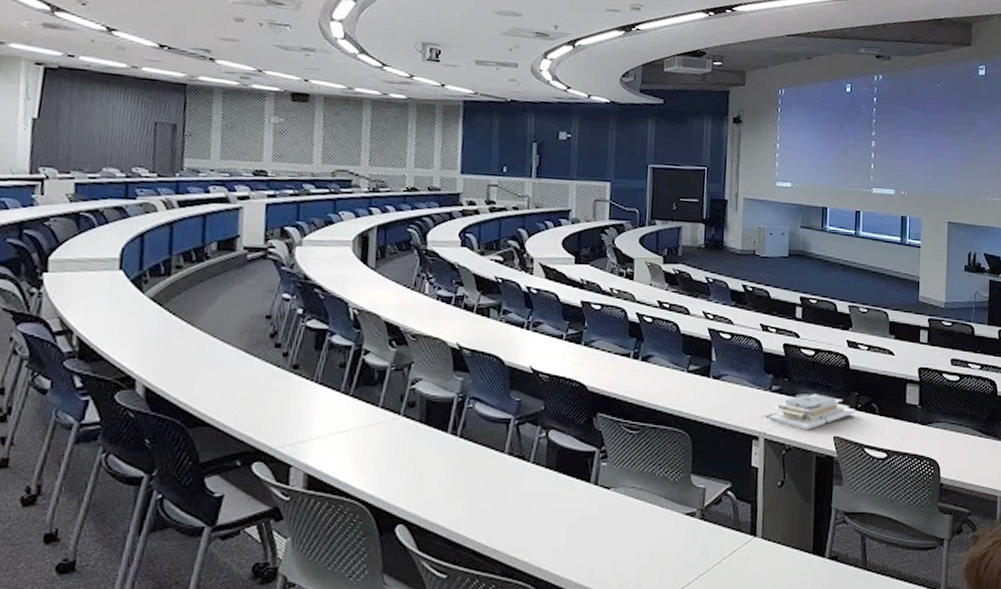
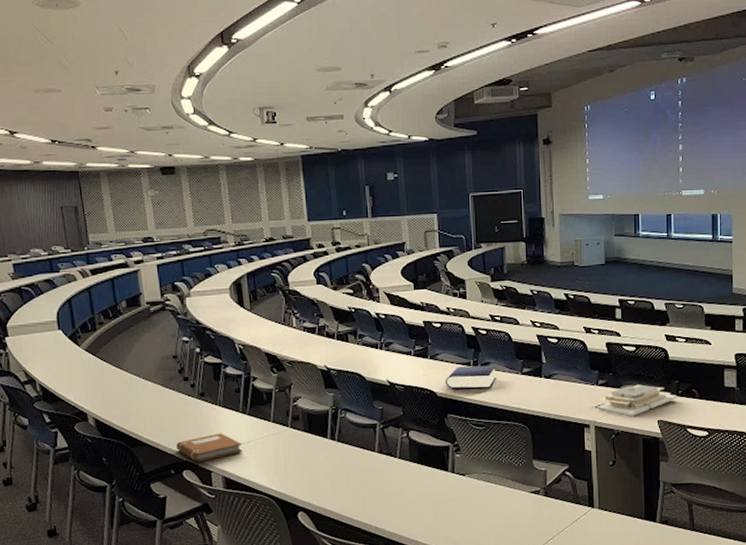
notebook: none [249,417,337,453] -> present [176,433,242,462]
book: none [598,357,659,387] -> present [444,365,496,390]

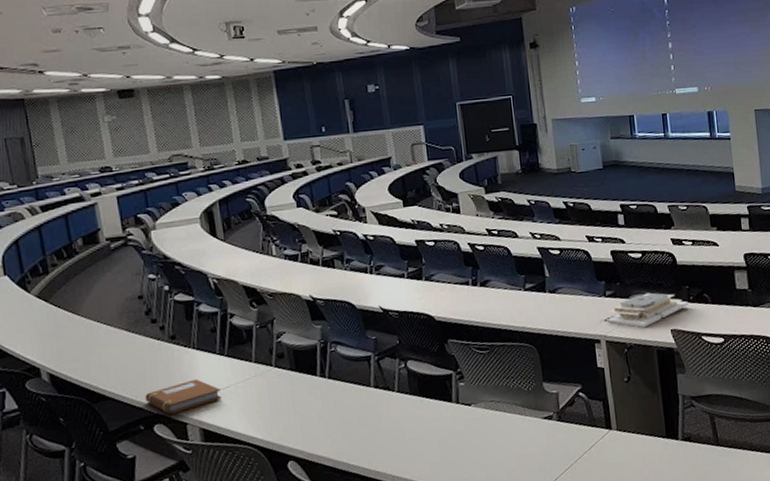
book: present [444,365,496,390] -> none [442,282,498,312]

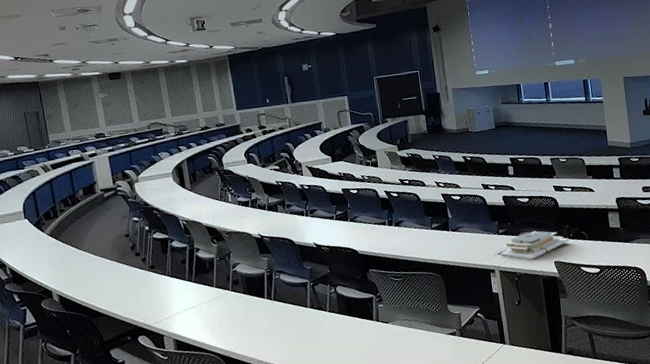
notebook: present [145,379,221,414] -> none [131,300,190,328]

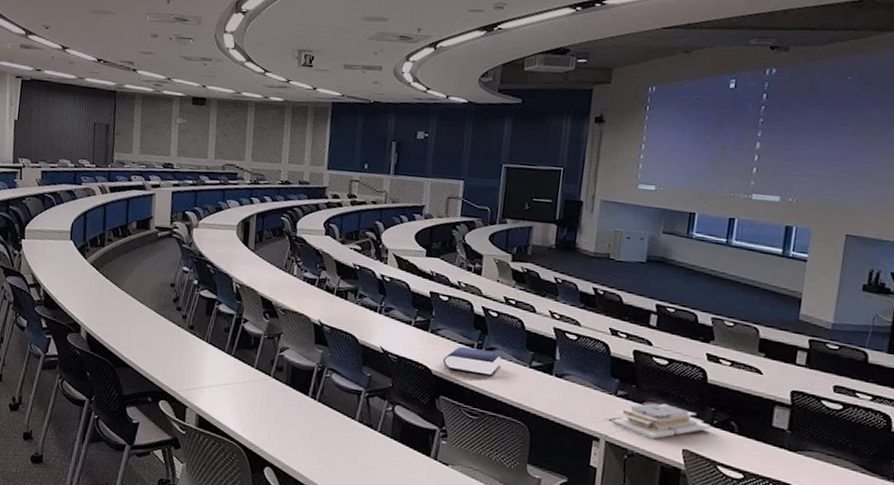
book: none [364,223,409,247] -> present [442,346,502,377]

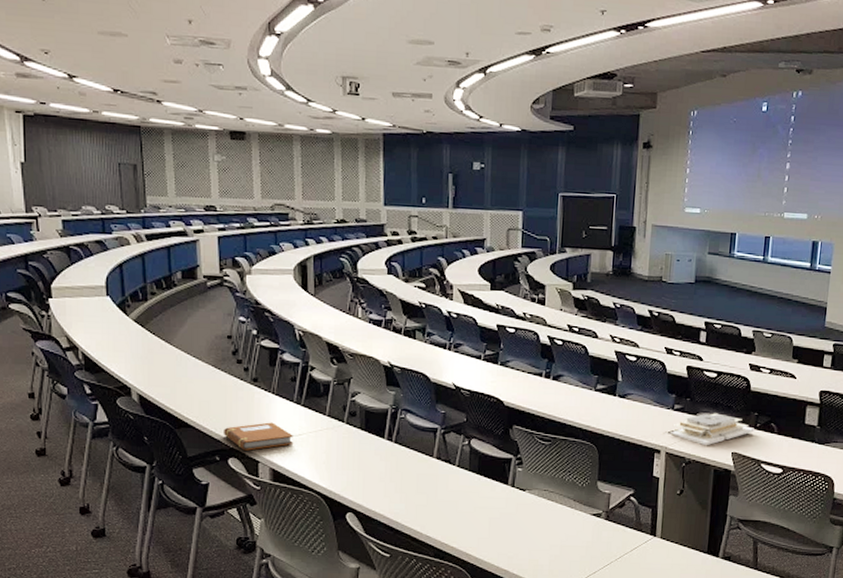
notebook: none [158,369,221,395] -> present [224,422,293,451]
book: present [442,346,502,377] -> none [513,376,569,403]

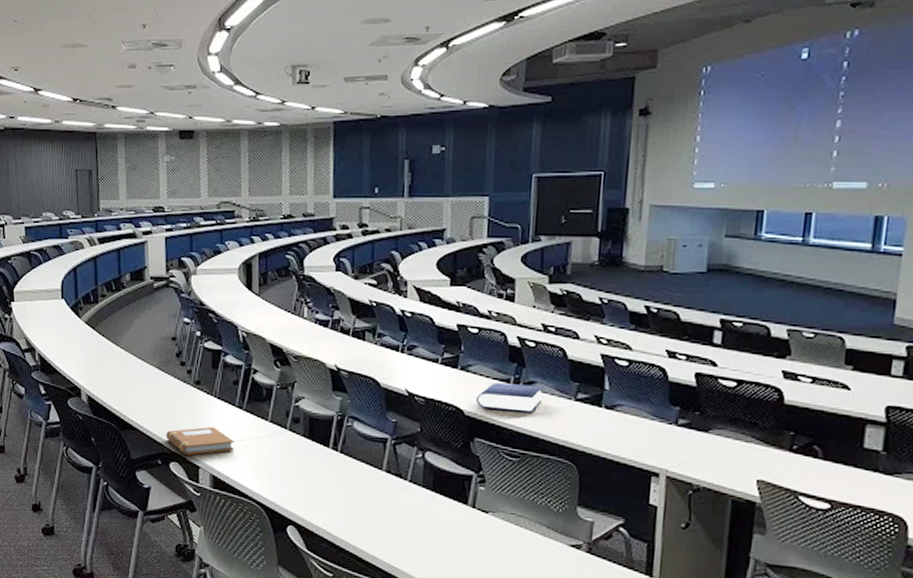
book: none [513,376,569,403] -> present [475,383,542,414]
architectural model: present [669,413,754,446] -> none [671,430,789,471]

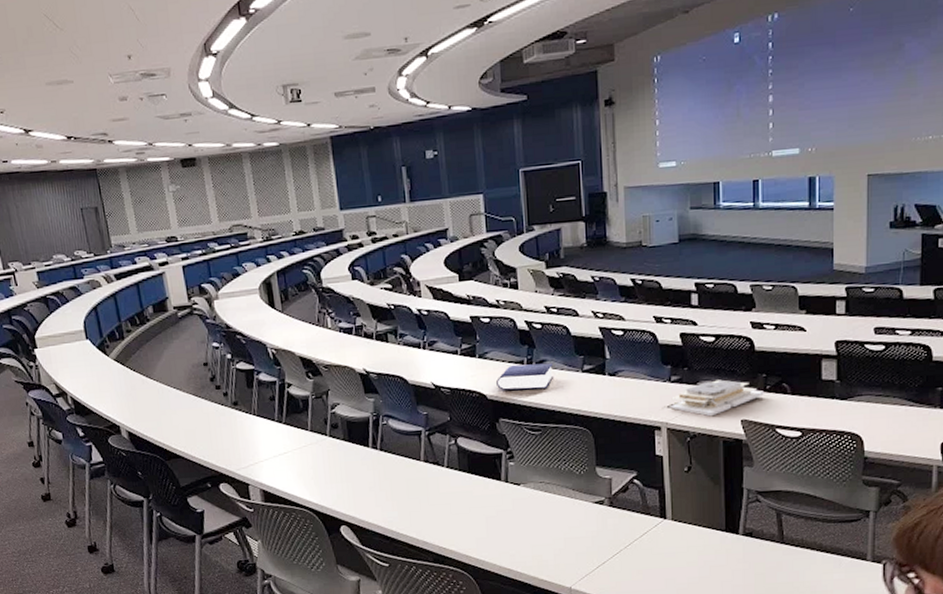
notebook: present [166,426,234,456] -> none [211,444,279,475]
architectural model: none [671,430,789,471] -> present [669,379,764,417]

